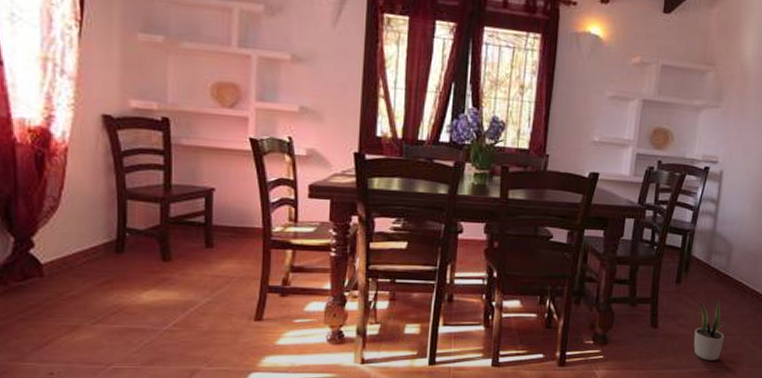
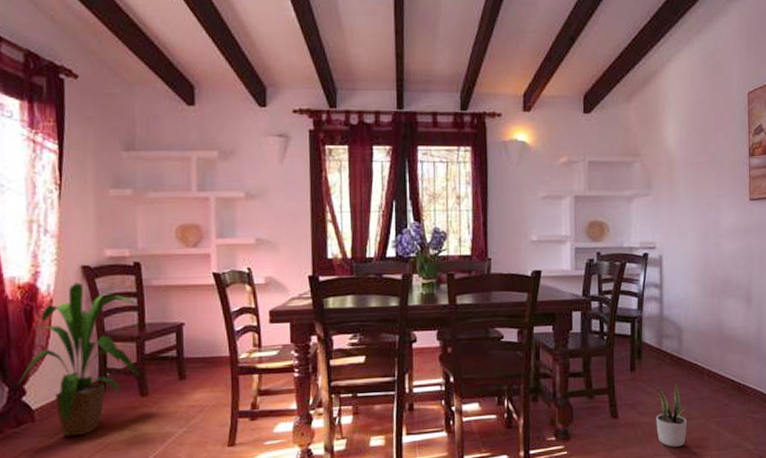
house plant: none [21,132,164,295] -> present [15,282,141,436]

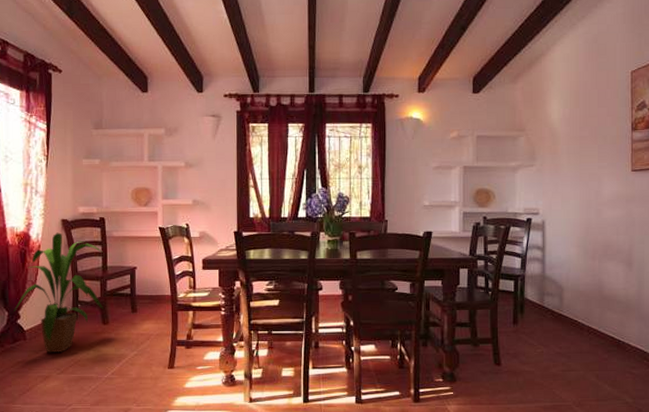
potted plant: present [656,382,688,447] -> none [537,336,568,395]

